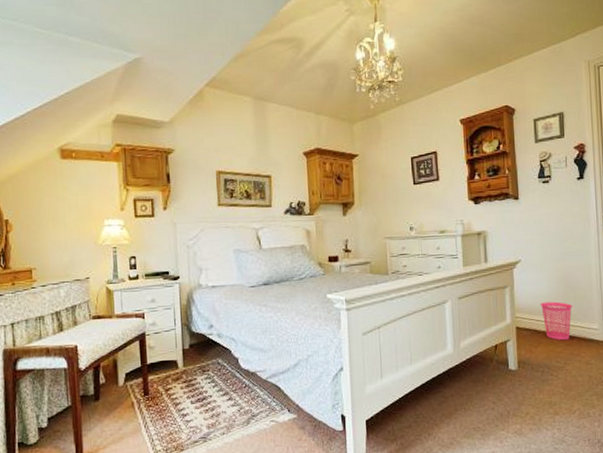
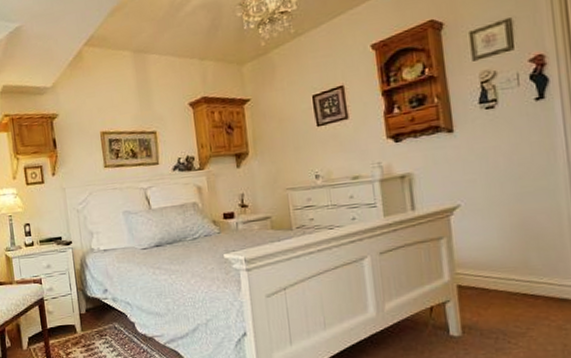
waste basket: present [540,301,573,341] -> none [489,253,536,301]

